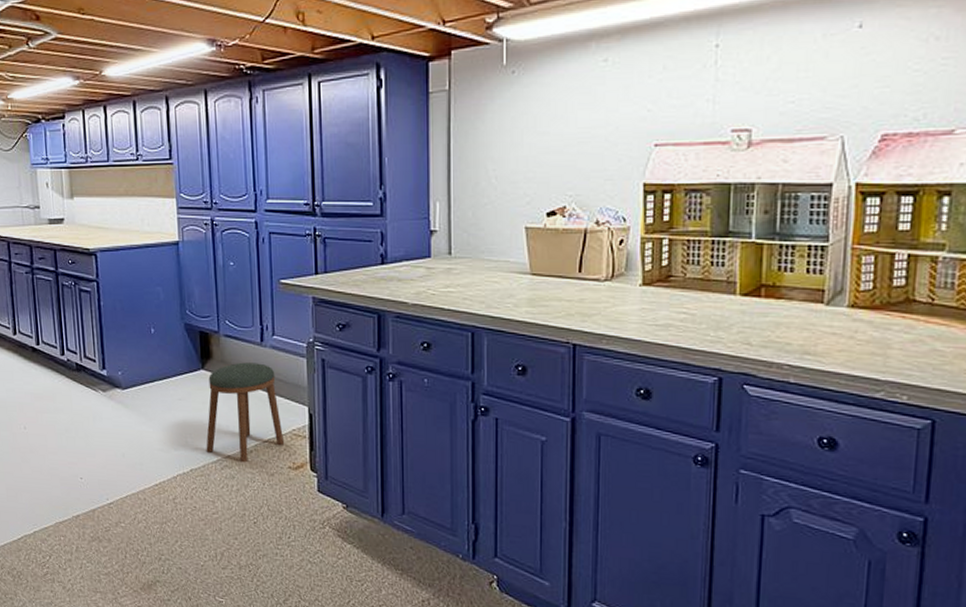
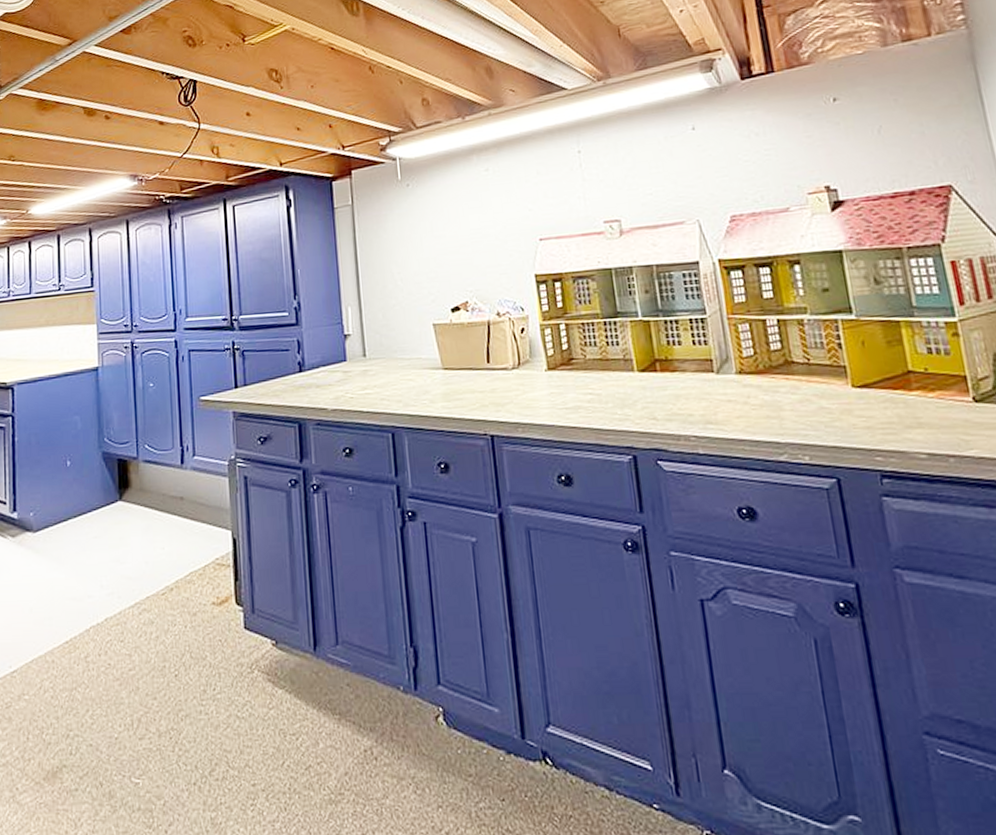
stool: present [206,362,285,463] -> none [122,487,208,604]

